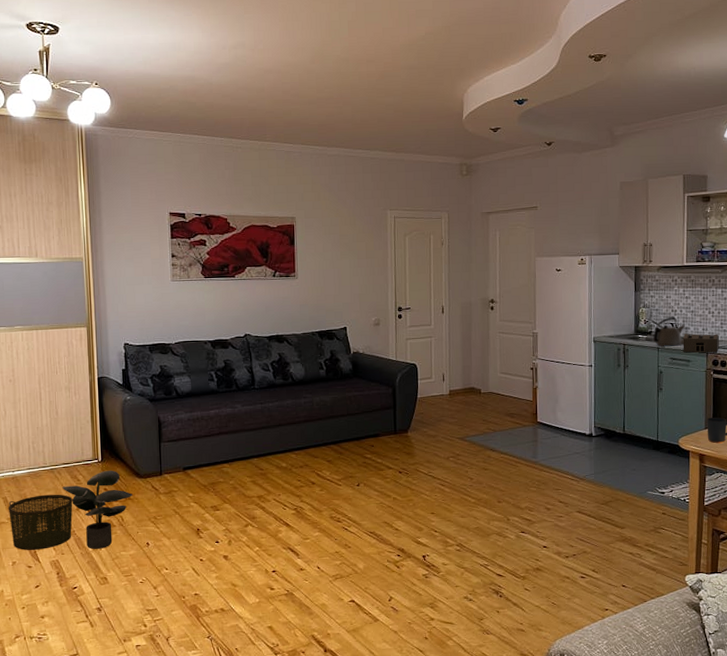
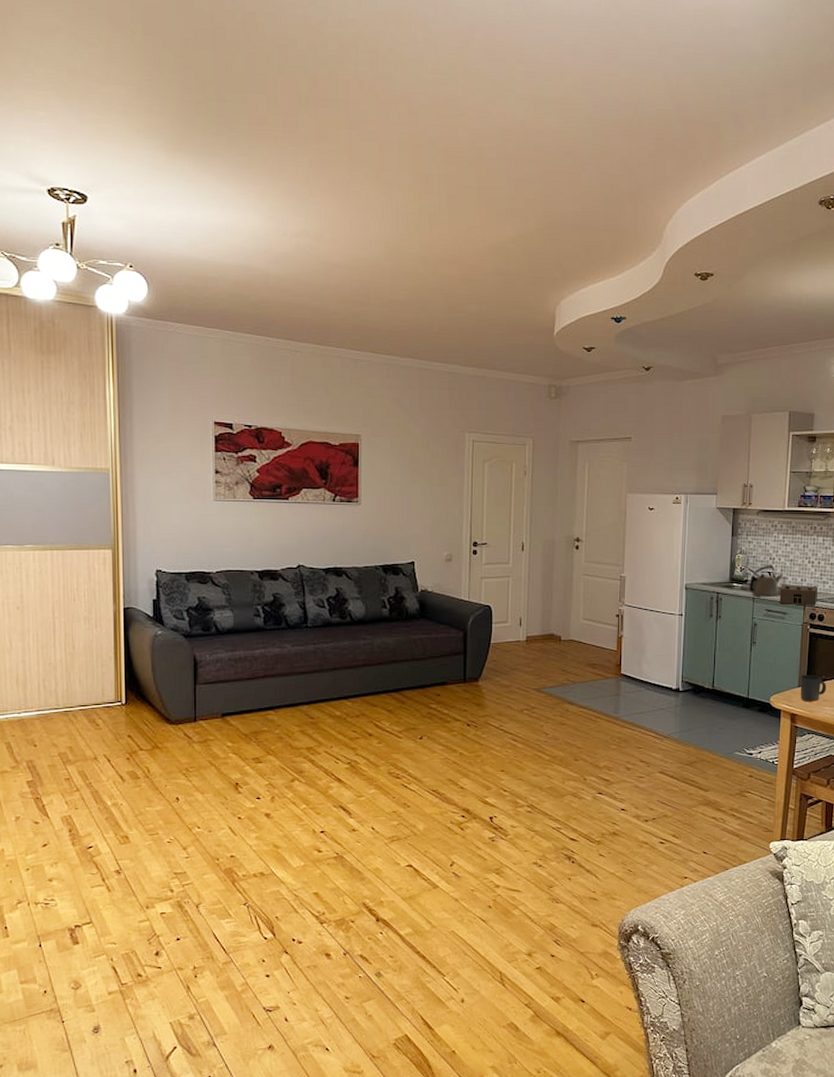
basket: present [8,494,73,550] -> none [11,740,90,804]
potted plant: present [62,470,133,549] -> none [78,714,162,804]

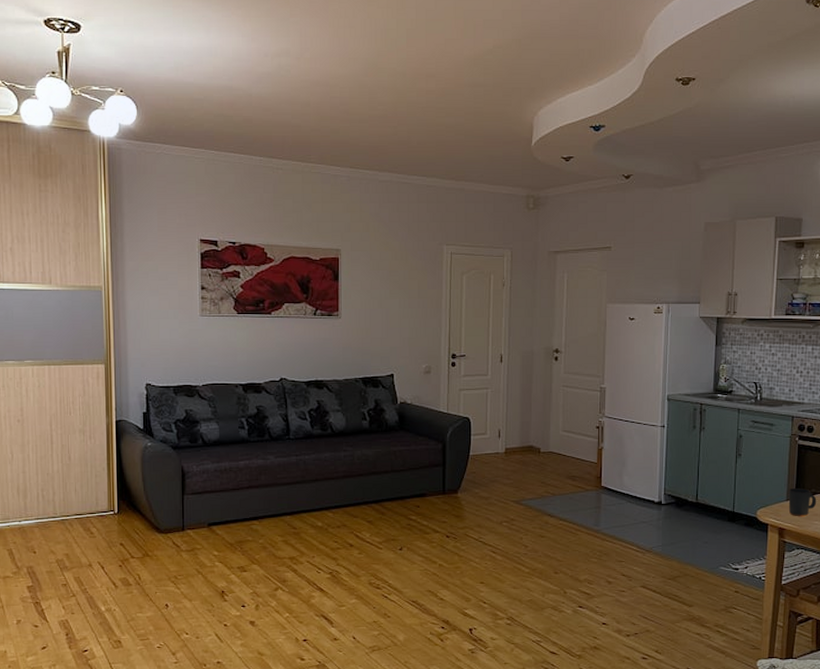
kettle: present [749,565,783,597] -> none [734,375,770,408]
toaster: present [779,583,818,606] -> none [766,394,807,417]

